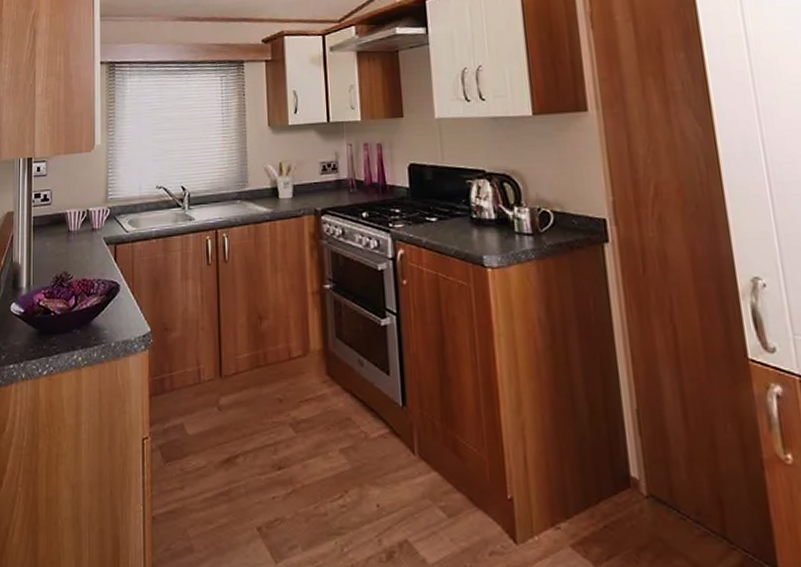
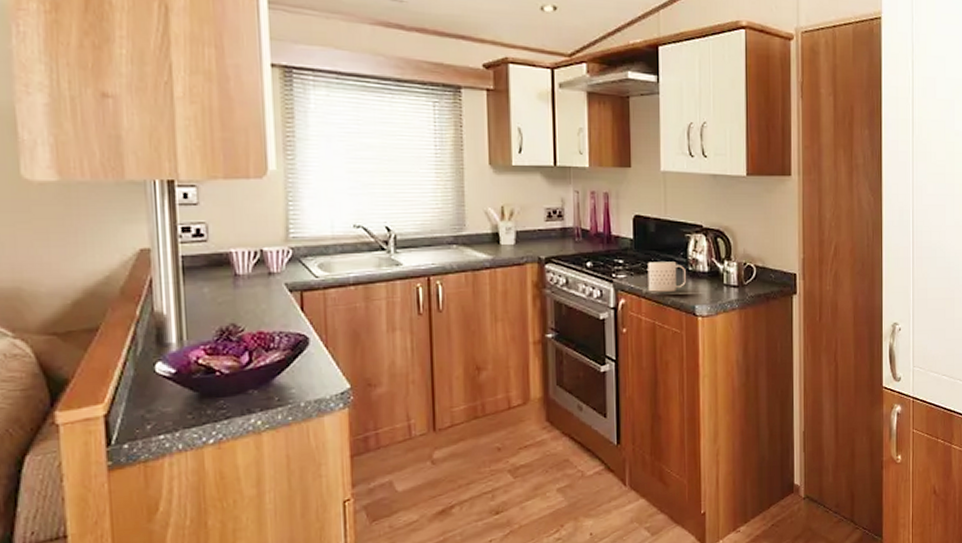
mug: none [426,209,470,242] -> present [648,262,686,292]

